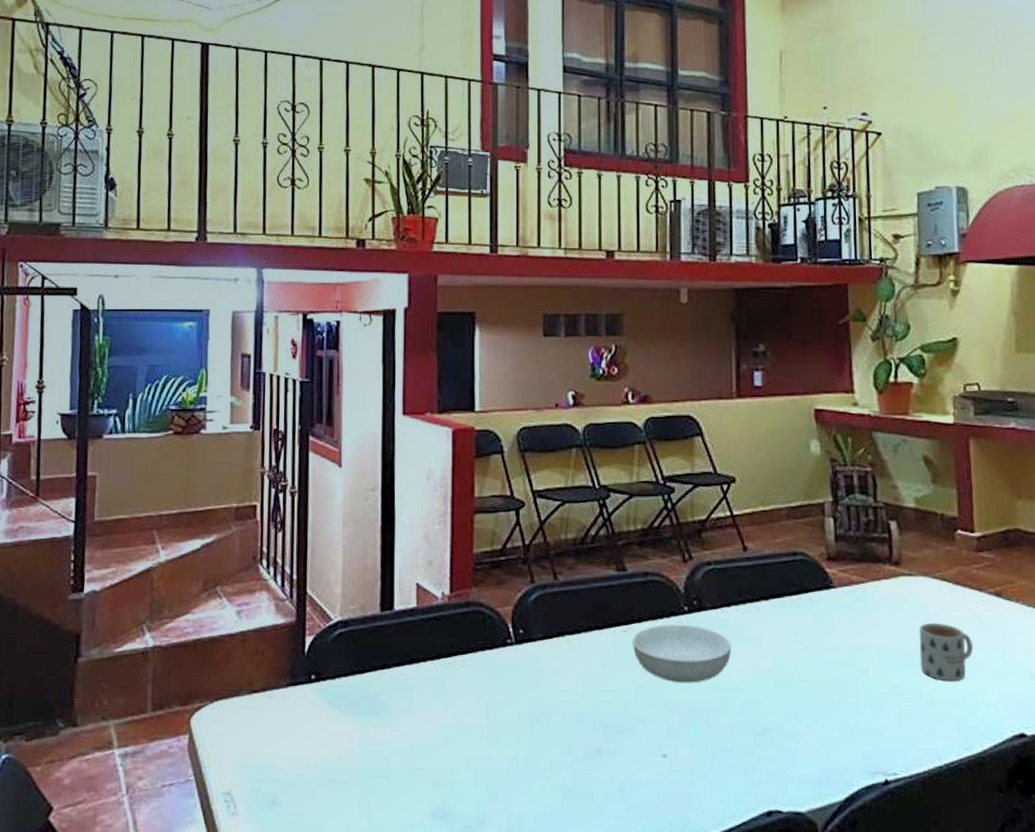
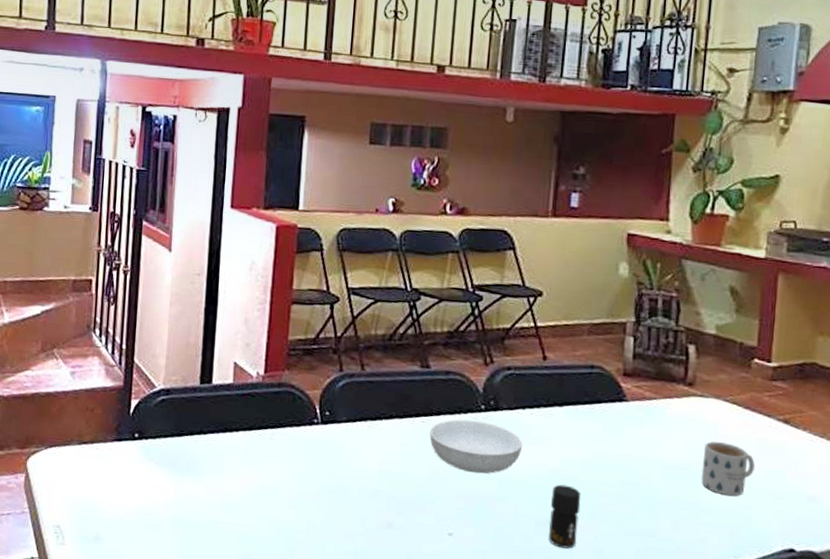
jar: none [767,687,800,759] -> present [549,484,581,549]

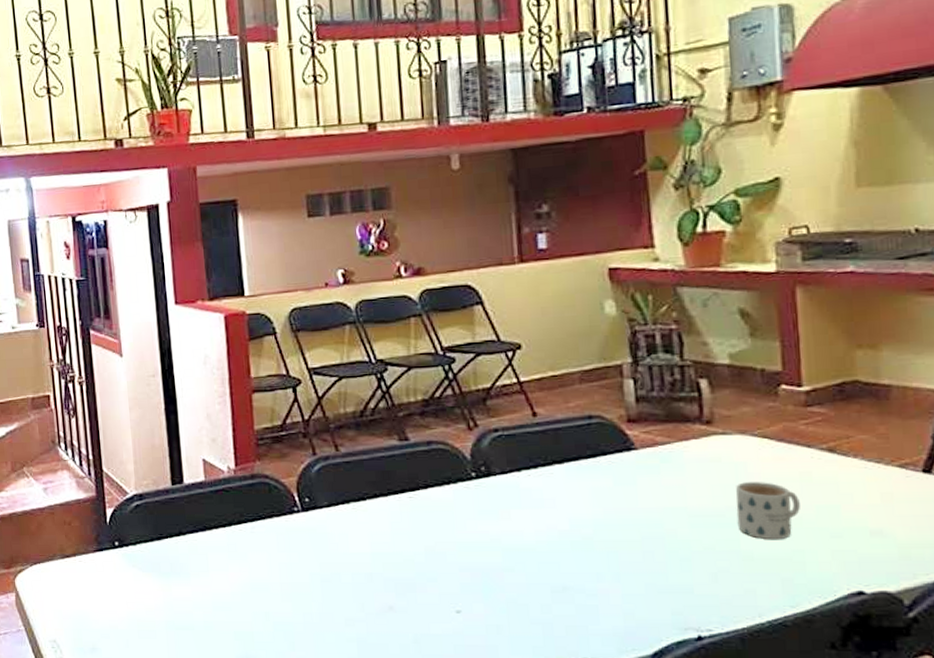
serving bowl: present [430,419,523,474] -> none [419,489,525,545]
jar: present [549,484,581,549] -> none [565,547,602,615]

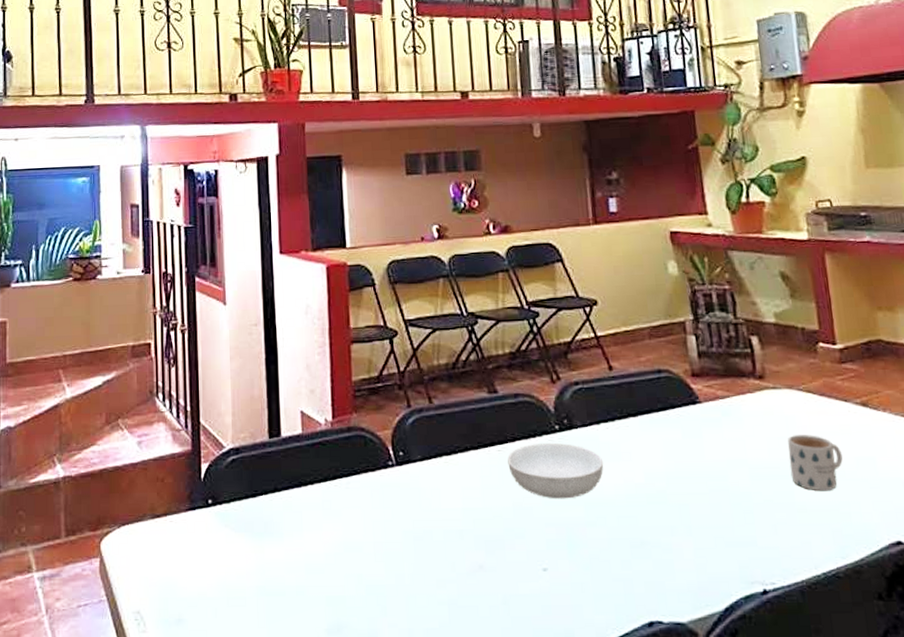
serving bowl: none [419,489,525,545] -> present [507,442,604,499]

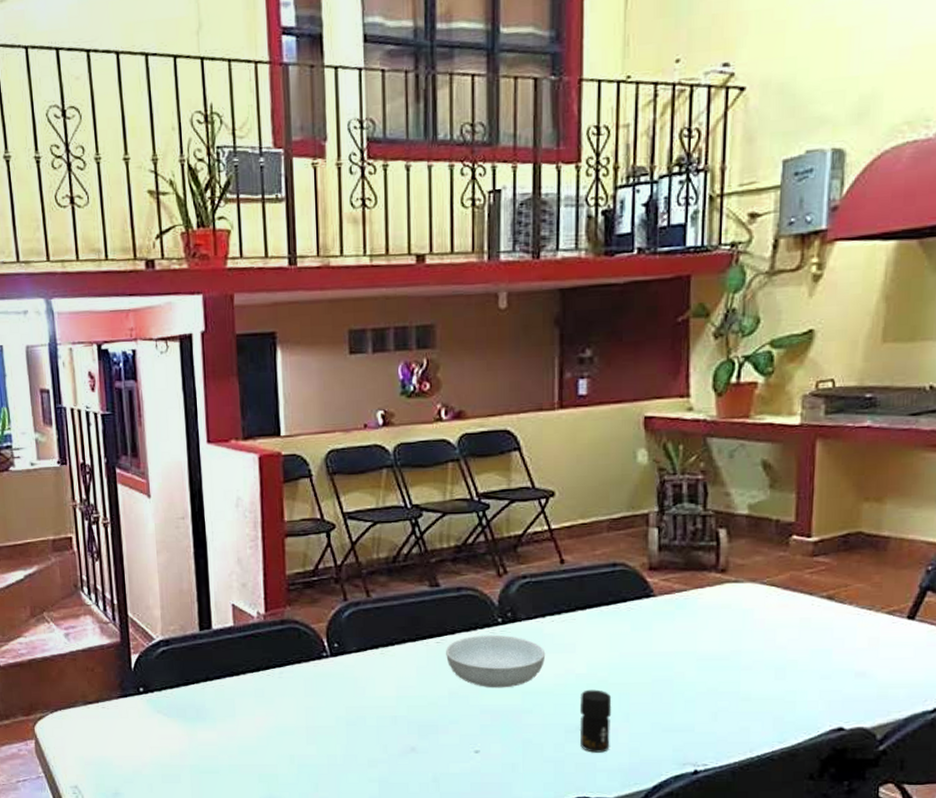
jar: none [642,500,677,570] -> present [579,689,612,753]
mug: present [787,435,843,492] -> none [739,627,797,682]

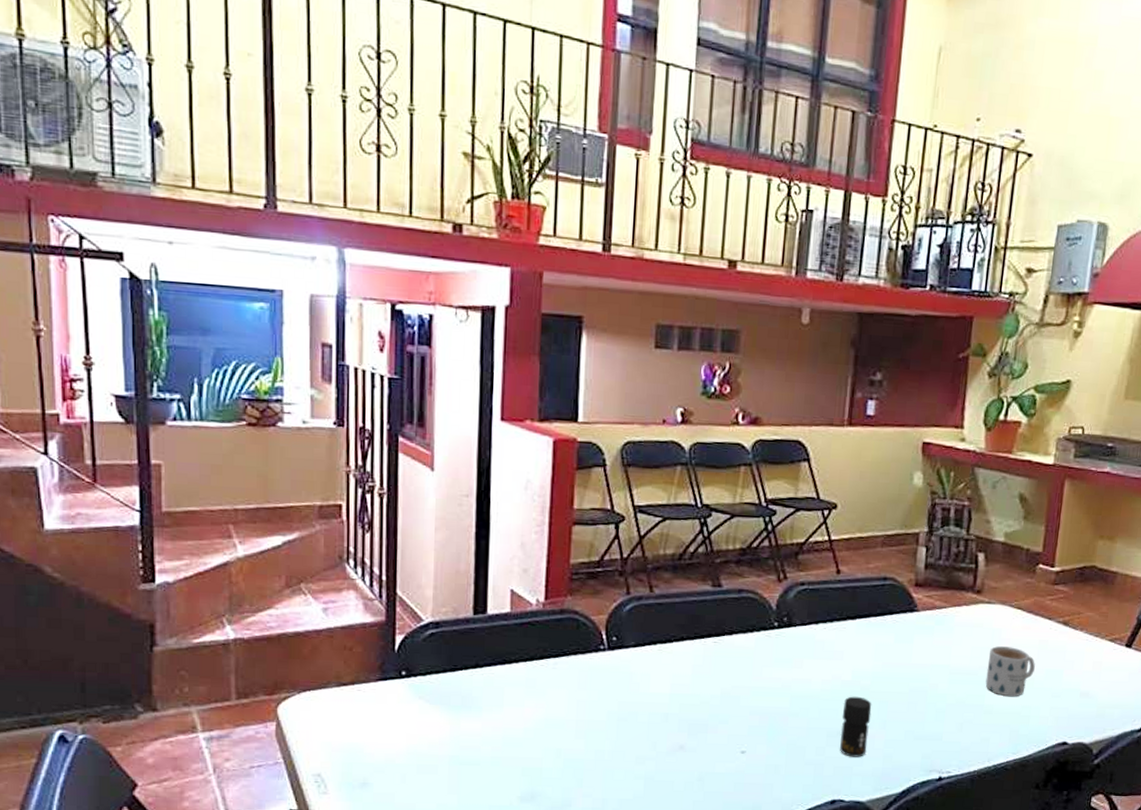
serving bowl: present [446,635,546,688] -> none [722,637,816,691]
mug: none [739,627,797,682] -> present [985,646,1035,697]

